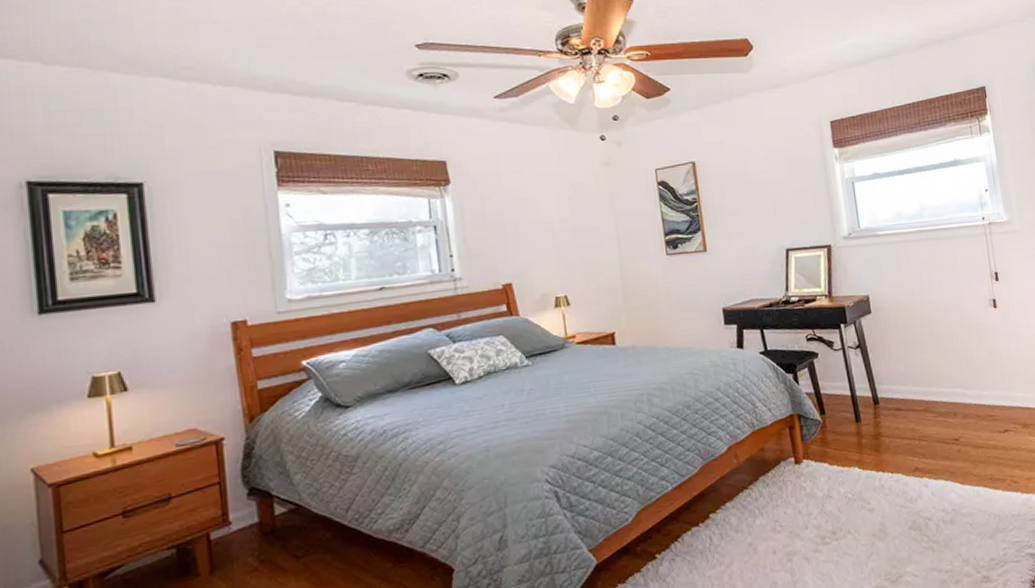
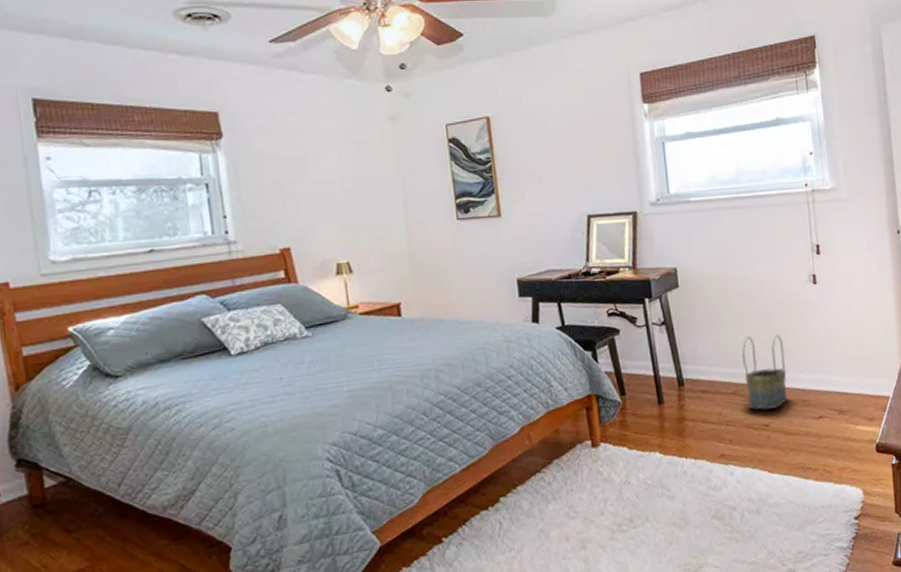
basket: none [931,355,975,426] -> present [742,335,788,411]

